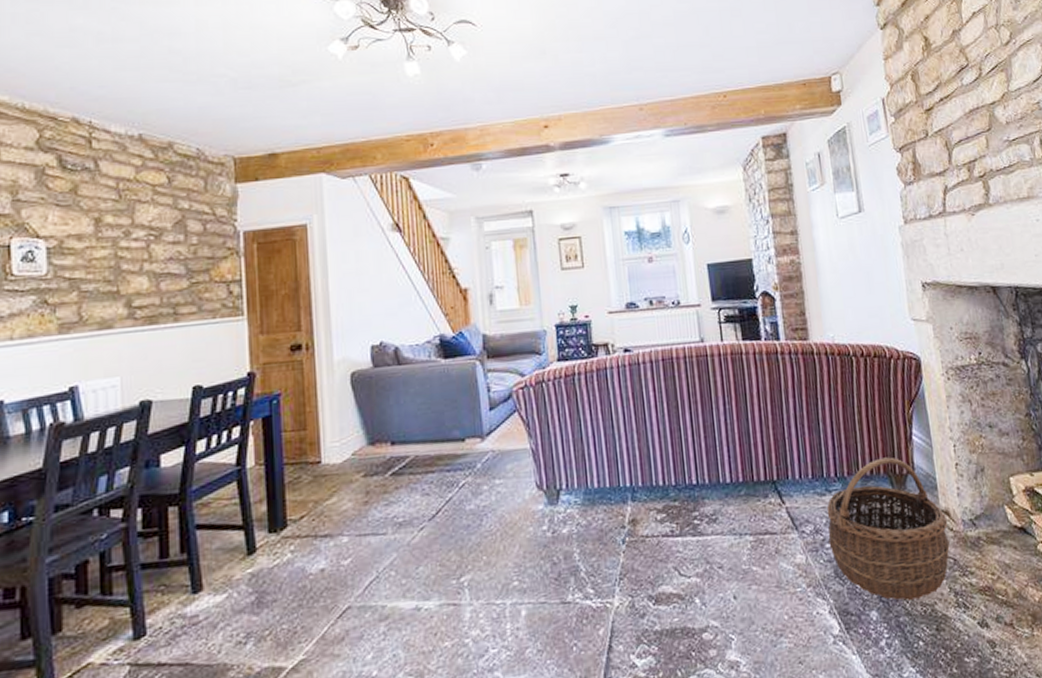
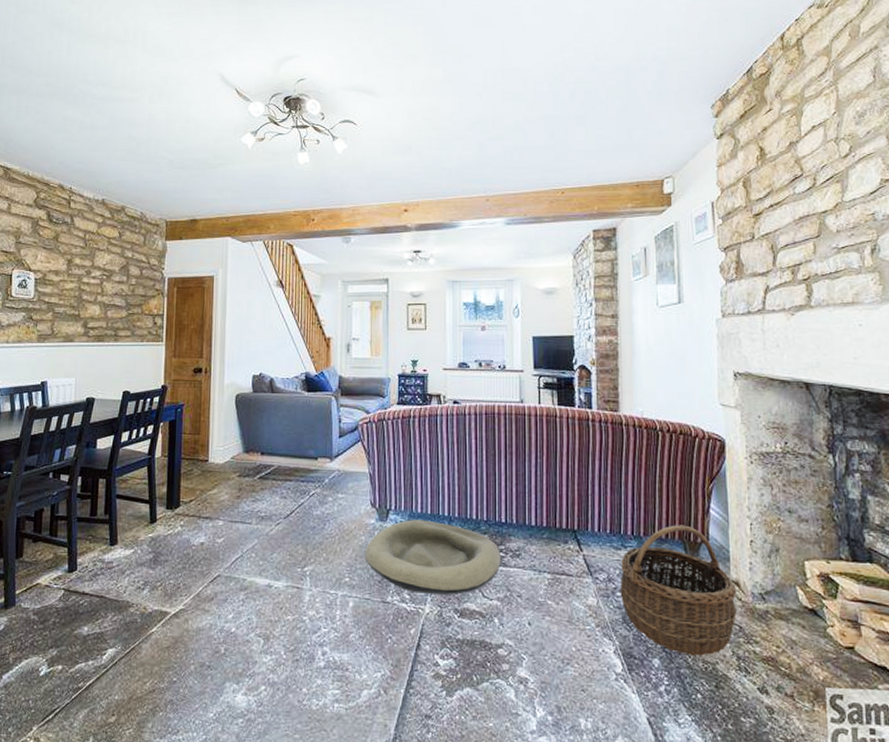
dog bed: none [534,495,696,586] -> present [364,519,500,596]

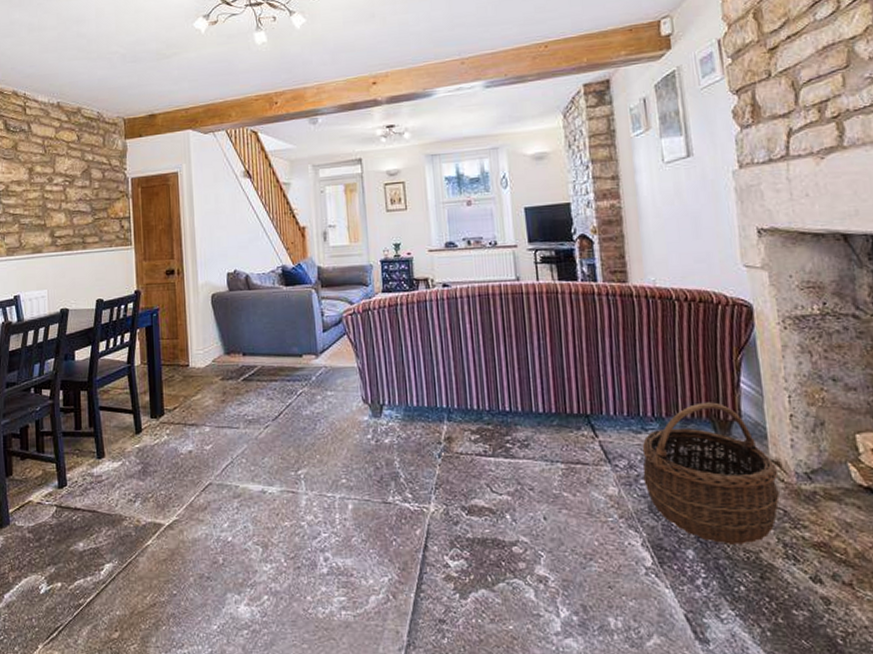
dog bed: present [364,519,500,596] -> none [360,413,508,493]

